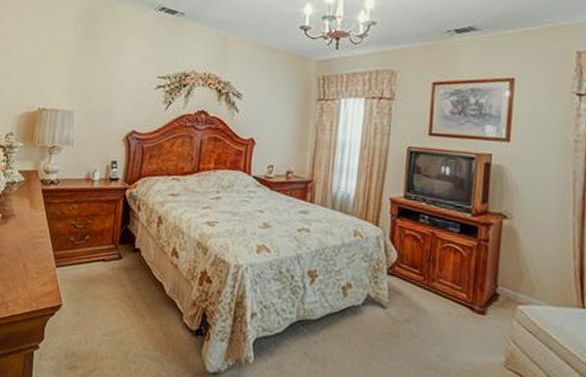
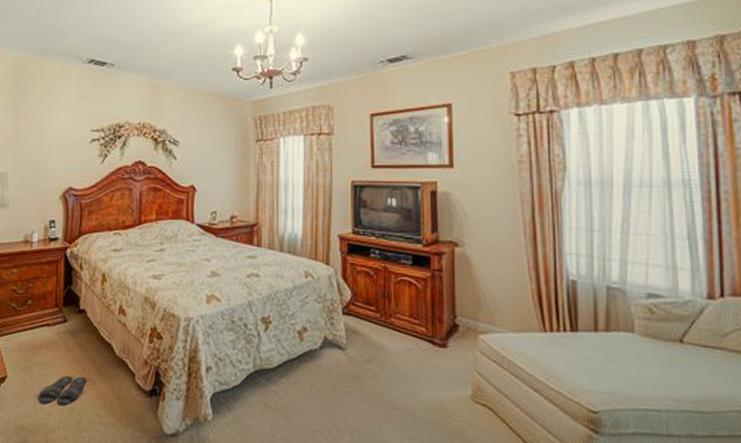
slippers: none [90,309,137,338] -> present [39,375,86,406]

